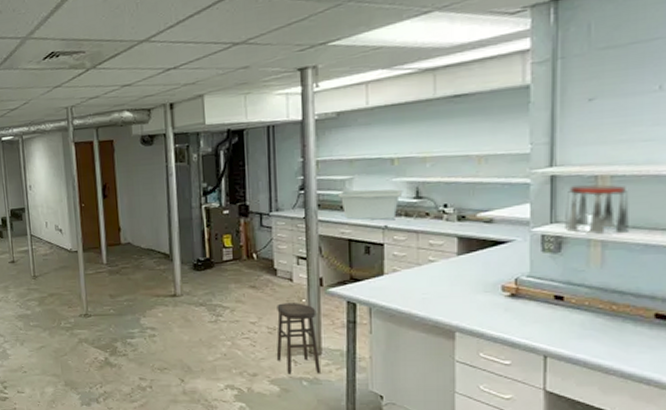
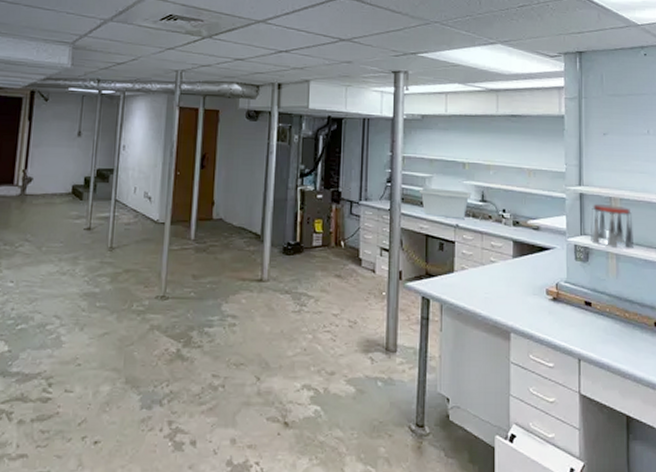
stool: present [276,303,320,374] -> none [354,295,395,374]

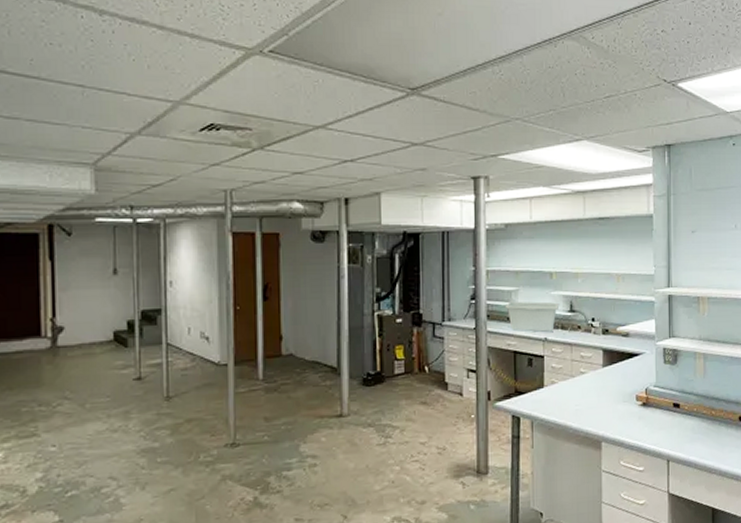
jar: present [591,203,633,249] -> none [679,304,720,348]

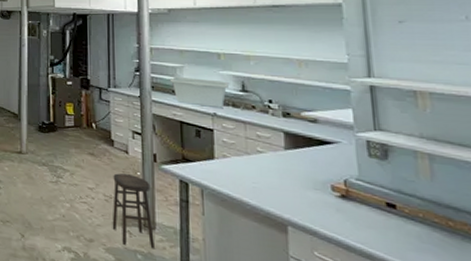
stool: none [445,419,487,498] -> present [112,173,155,249]

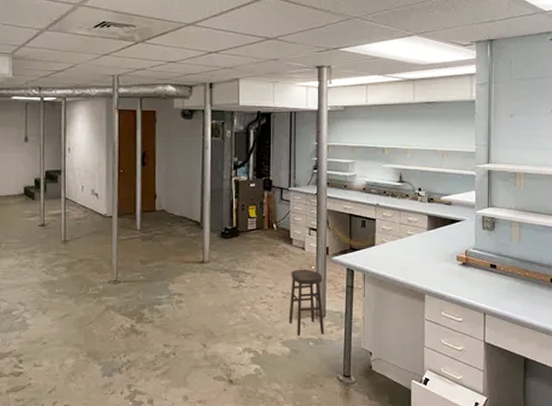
storage bin: present [169,76,230,109] -> none [342,171,391,200]

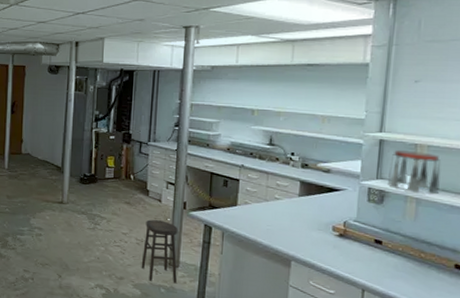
jar: none [497,178,535,217] -> present [388,149,441,195]

